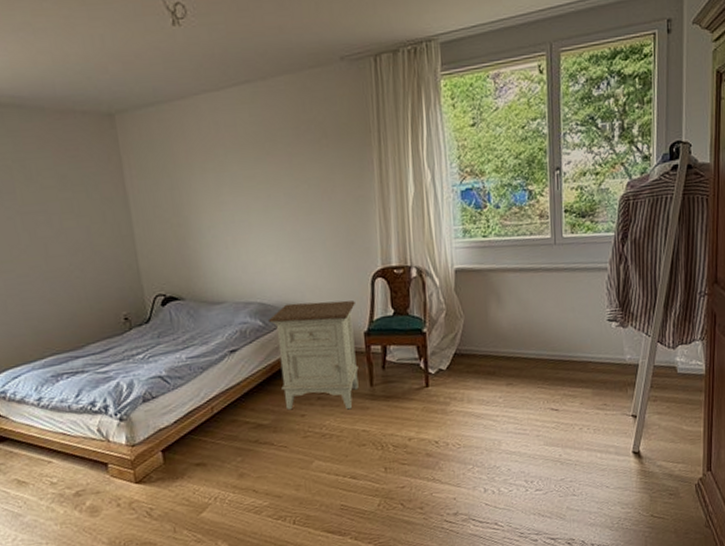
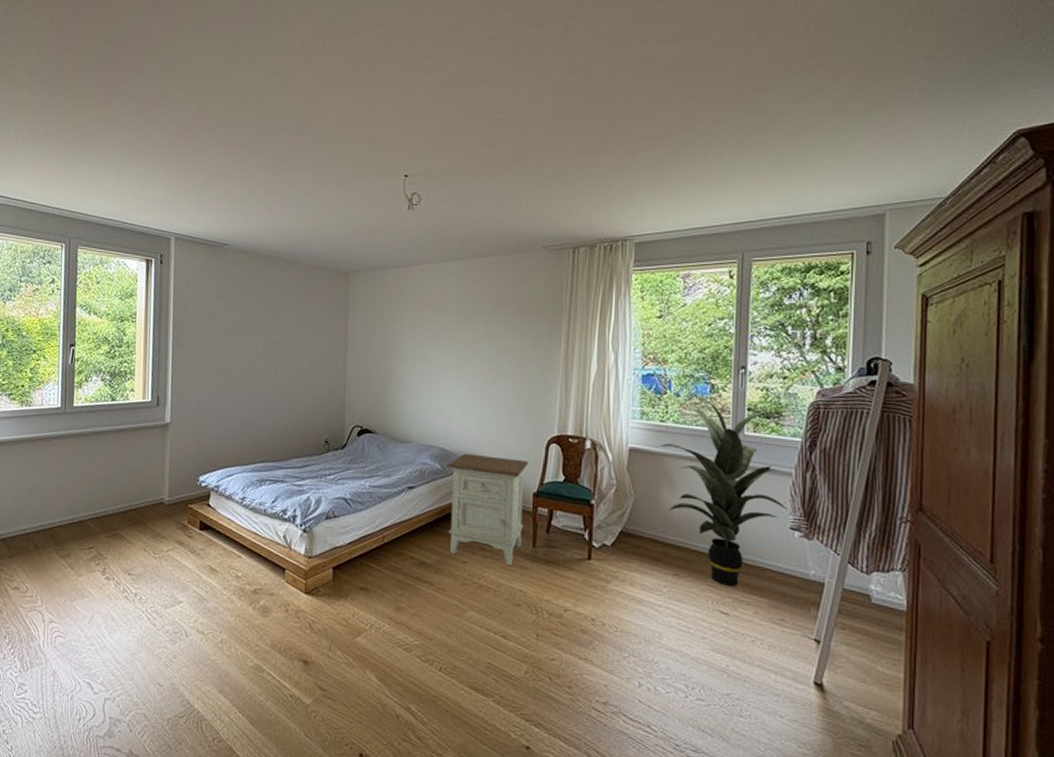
indoor plant: none [484,206,606,385] -> present [659,398,789,586]

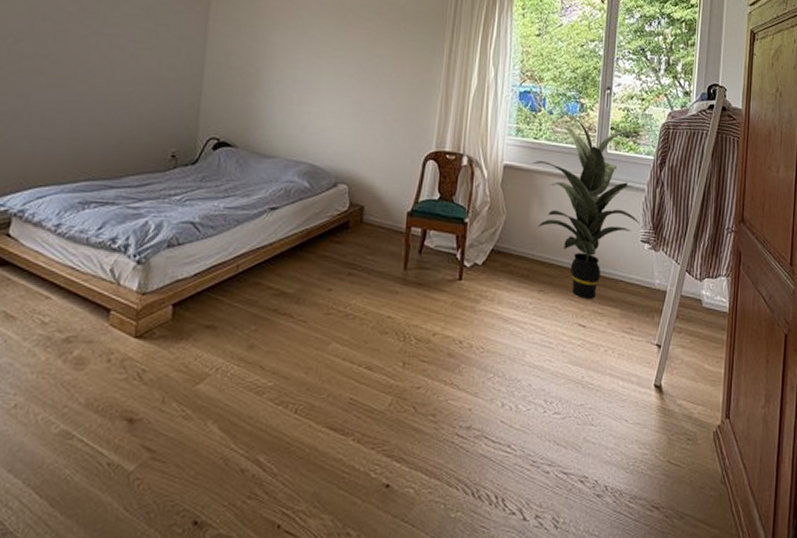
nightstand: present [446,453,528,566] -> none [314,170,404,291]

